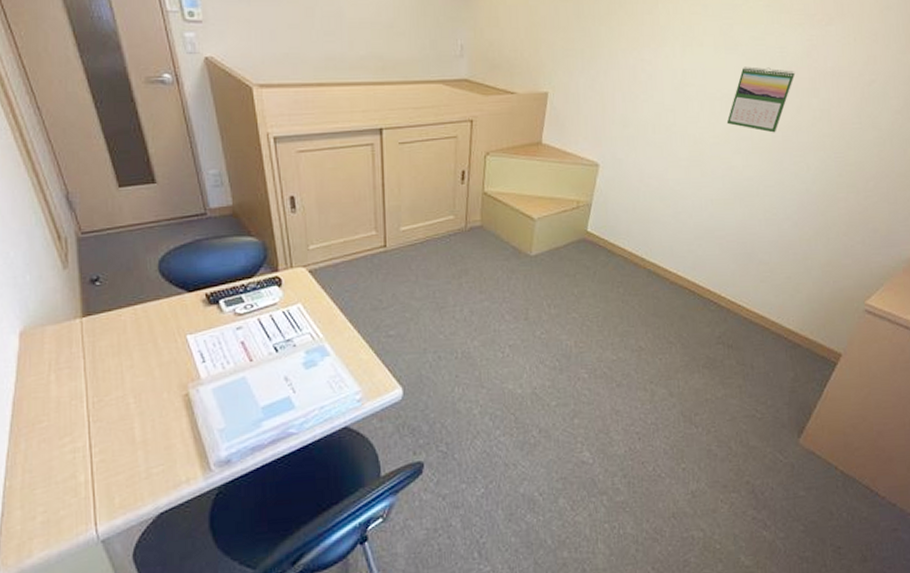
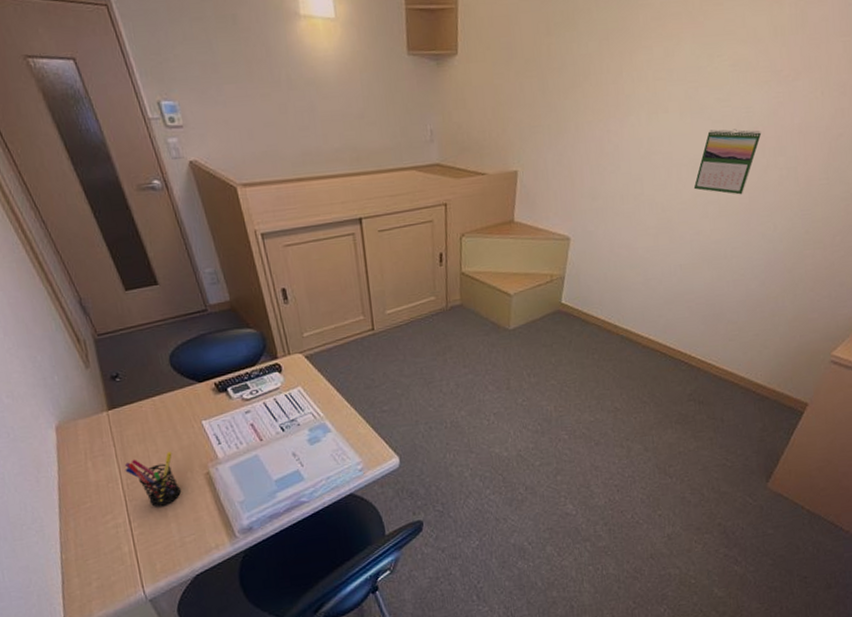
pen holder: none [92,368,153,431] -> present [125,452,181,508]

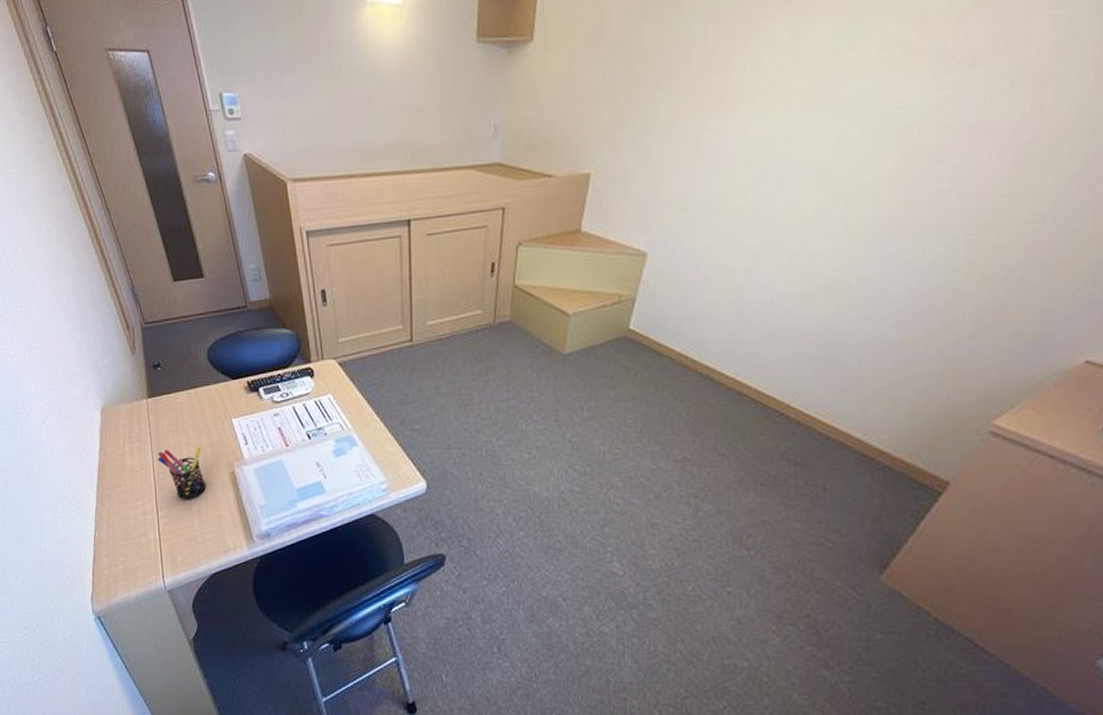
calendar: present [693,129,762,195] -> none [813,128,917,212]

